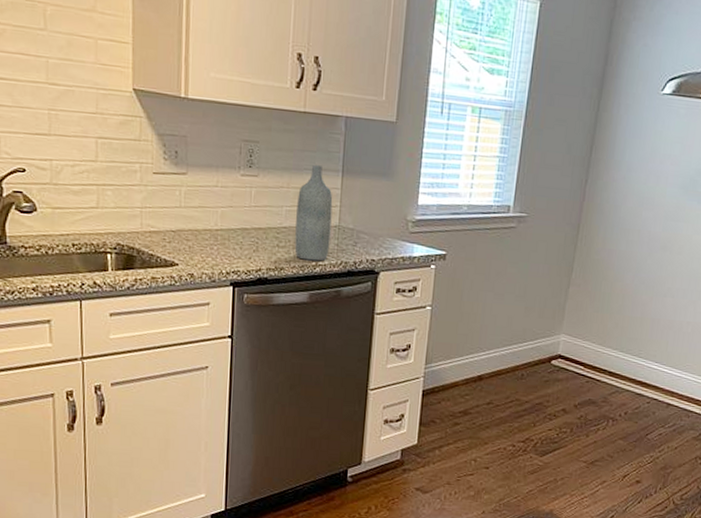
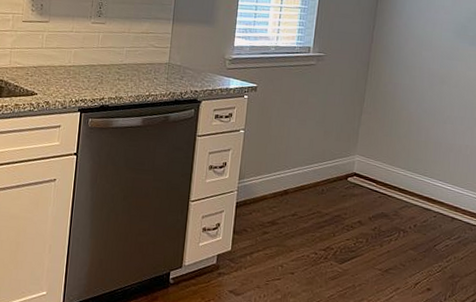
bottle: present [294,164,333,261] -> none [132,14,165,92]

